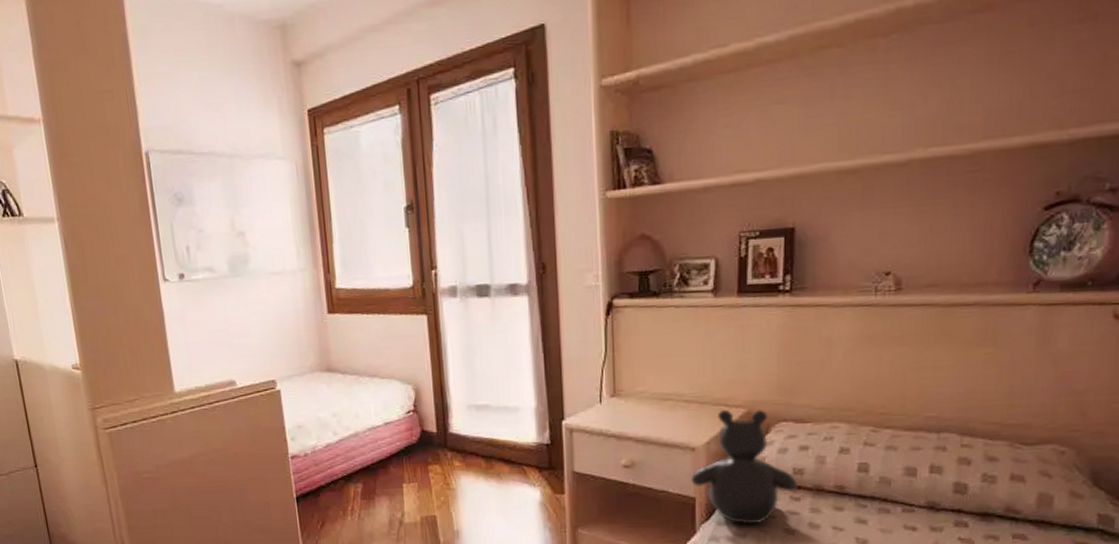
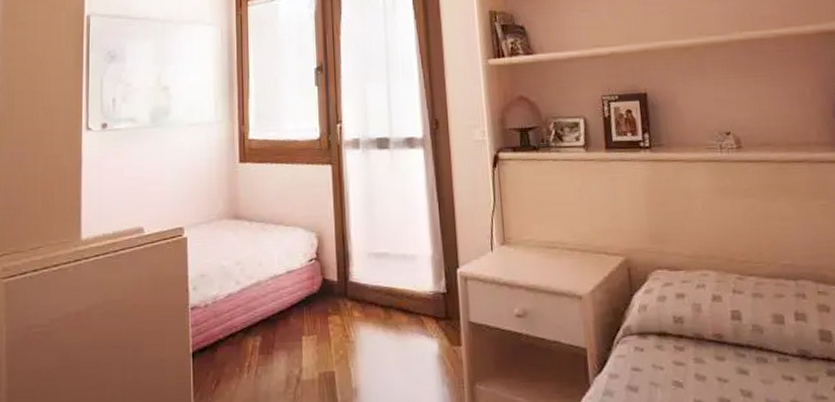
stuffed animal: present [691,409,798,525] -> none [580,257,680,377]

